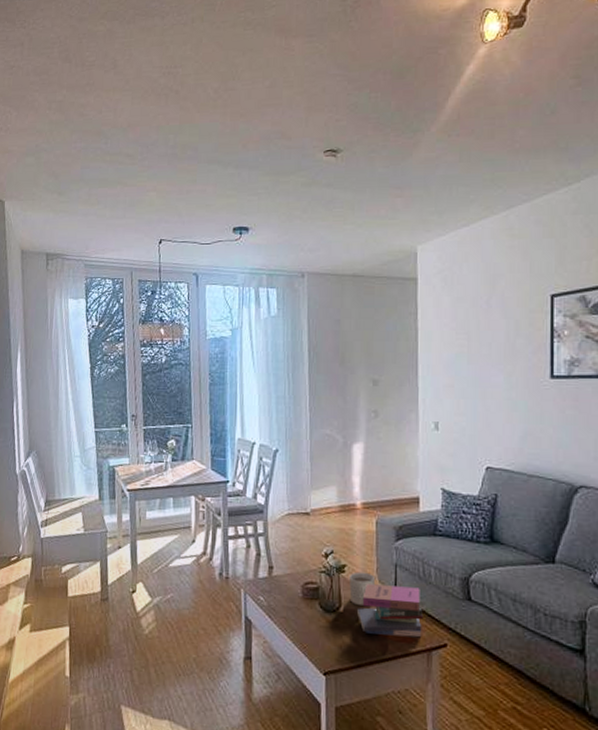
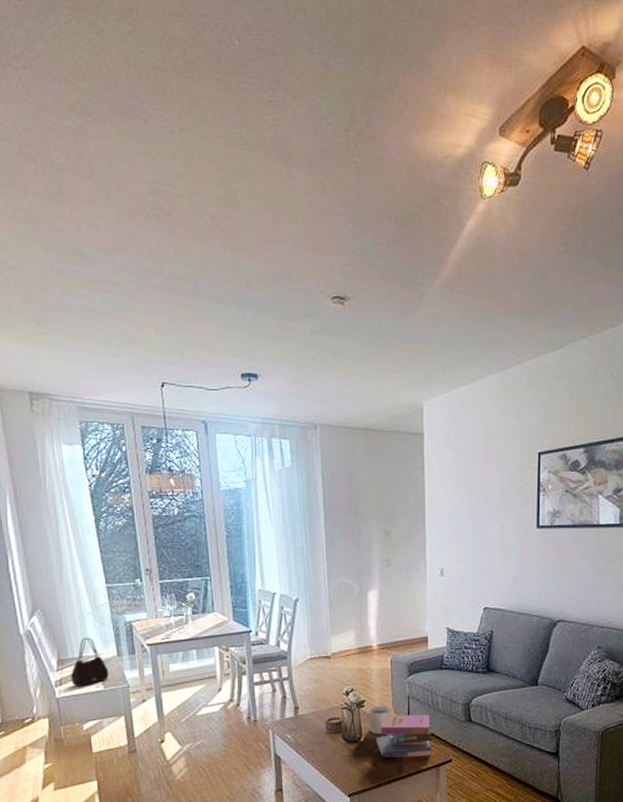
handbag: none [55,479,90,529] -> present [71,637,109,687]

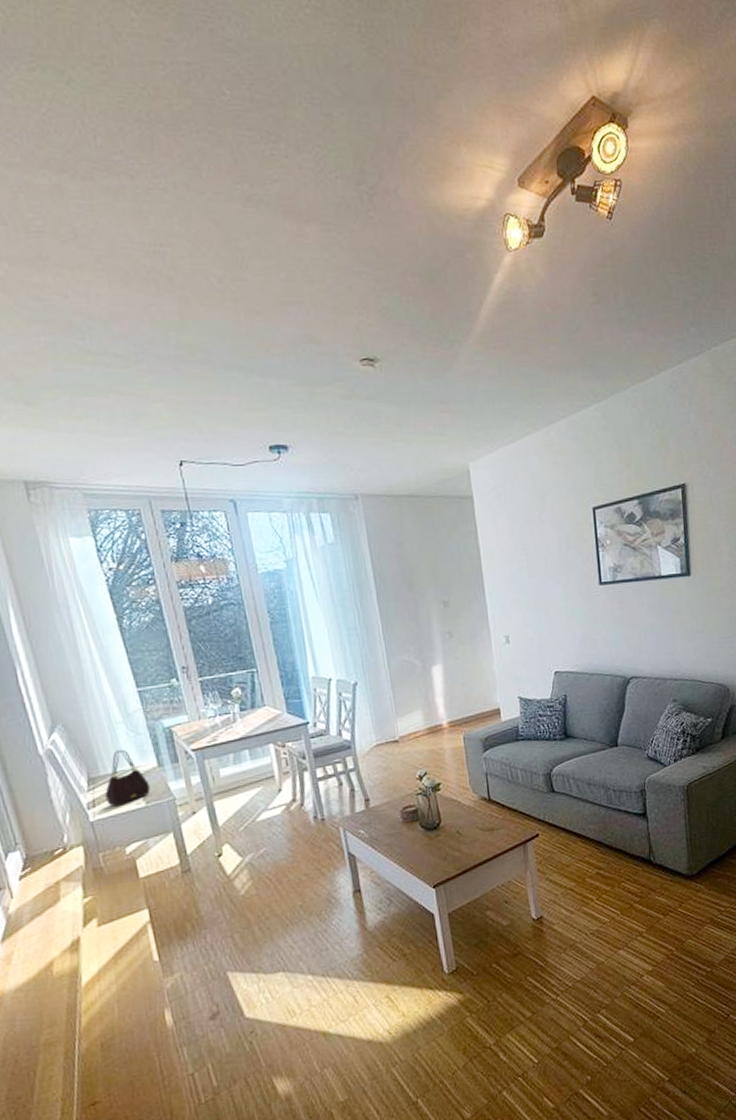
mug: present [369,705,390,734] -> none [445,785,469,818]
books: present [376,715,433,757] -> none [457,790,517,841]

